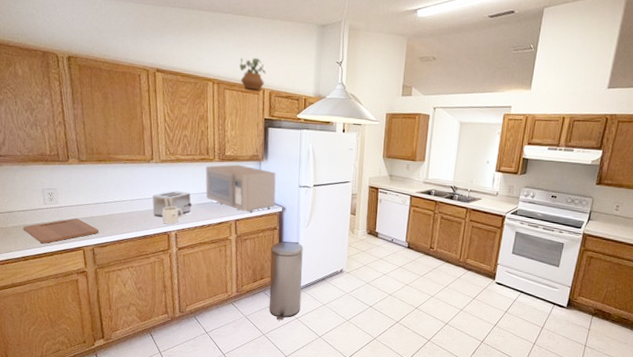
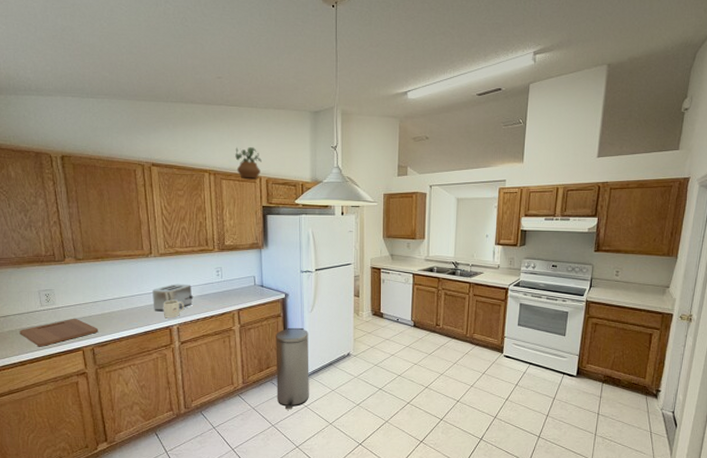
microwave: present [205,164,276,214] -> none [205,253,278,302]

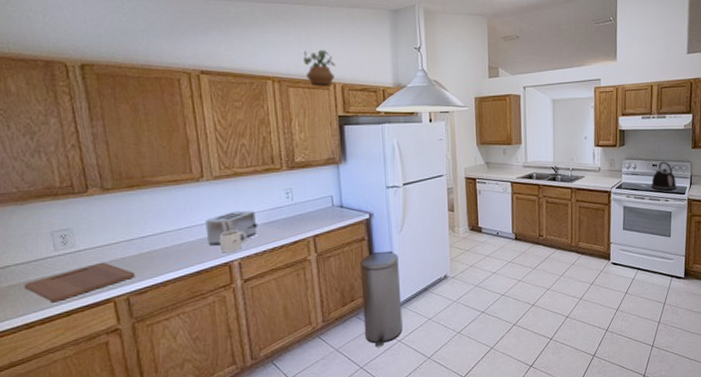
kettle: none [550,262,575,291] -> present [651,161,676,191]

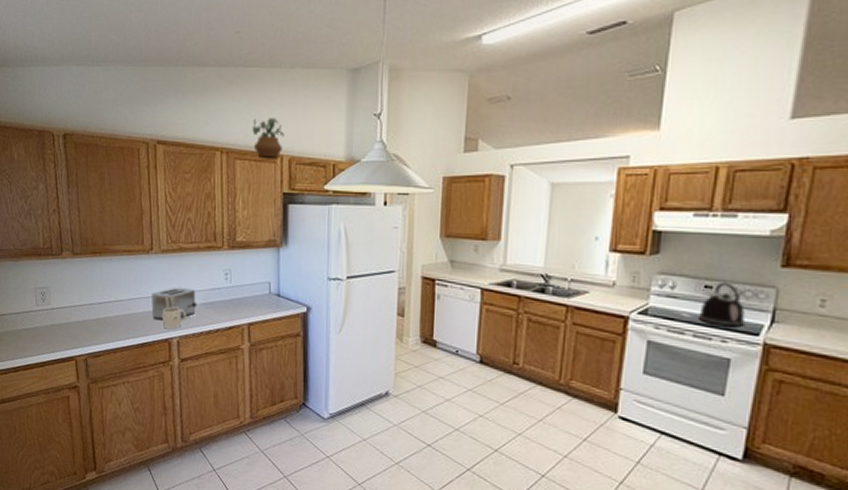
cutting board: present [24,262,136,303] -> none [14,321,93,353]
pedal bin: present [360,250,403,348] -> none [291,351,335,459]

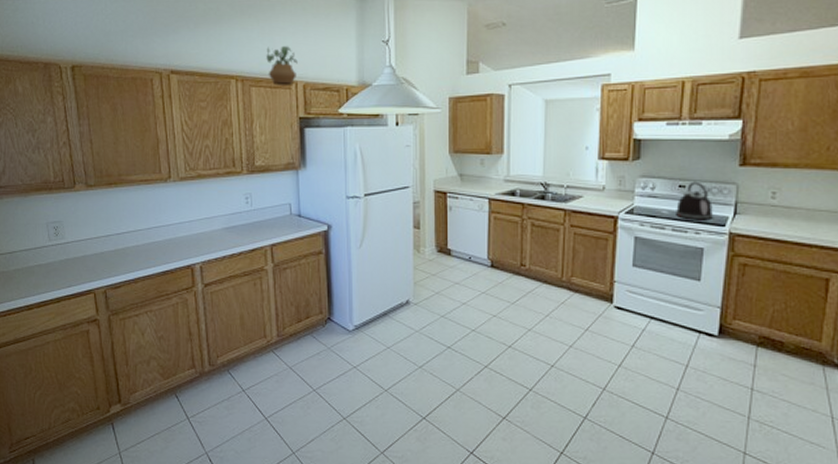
toaster: present [151,287,198,322] -> none [170,213,219,249]
mug: present [162,307,187,330] -> none [184,234,209,256]

